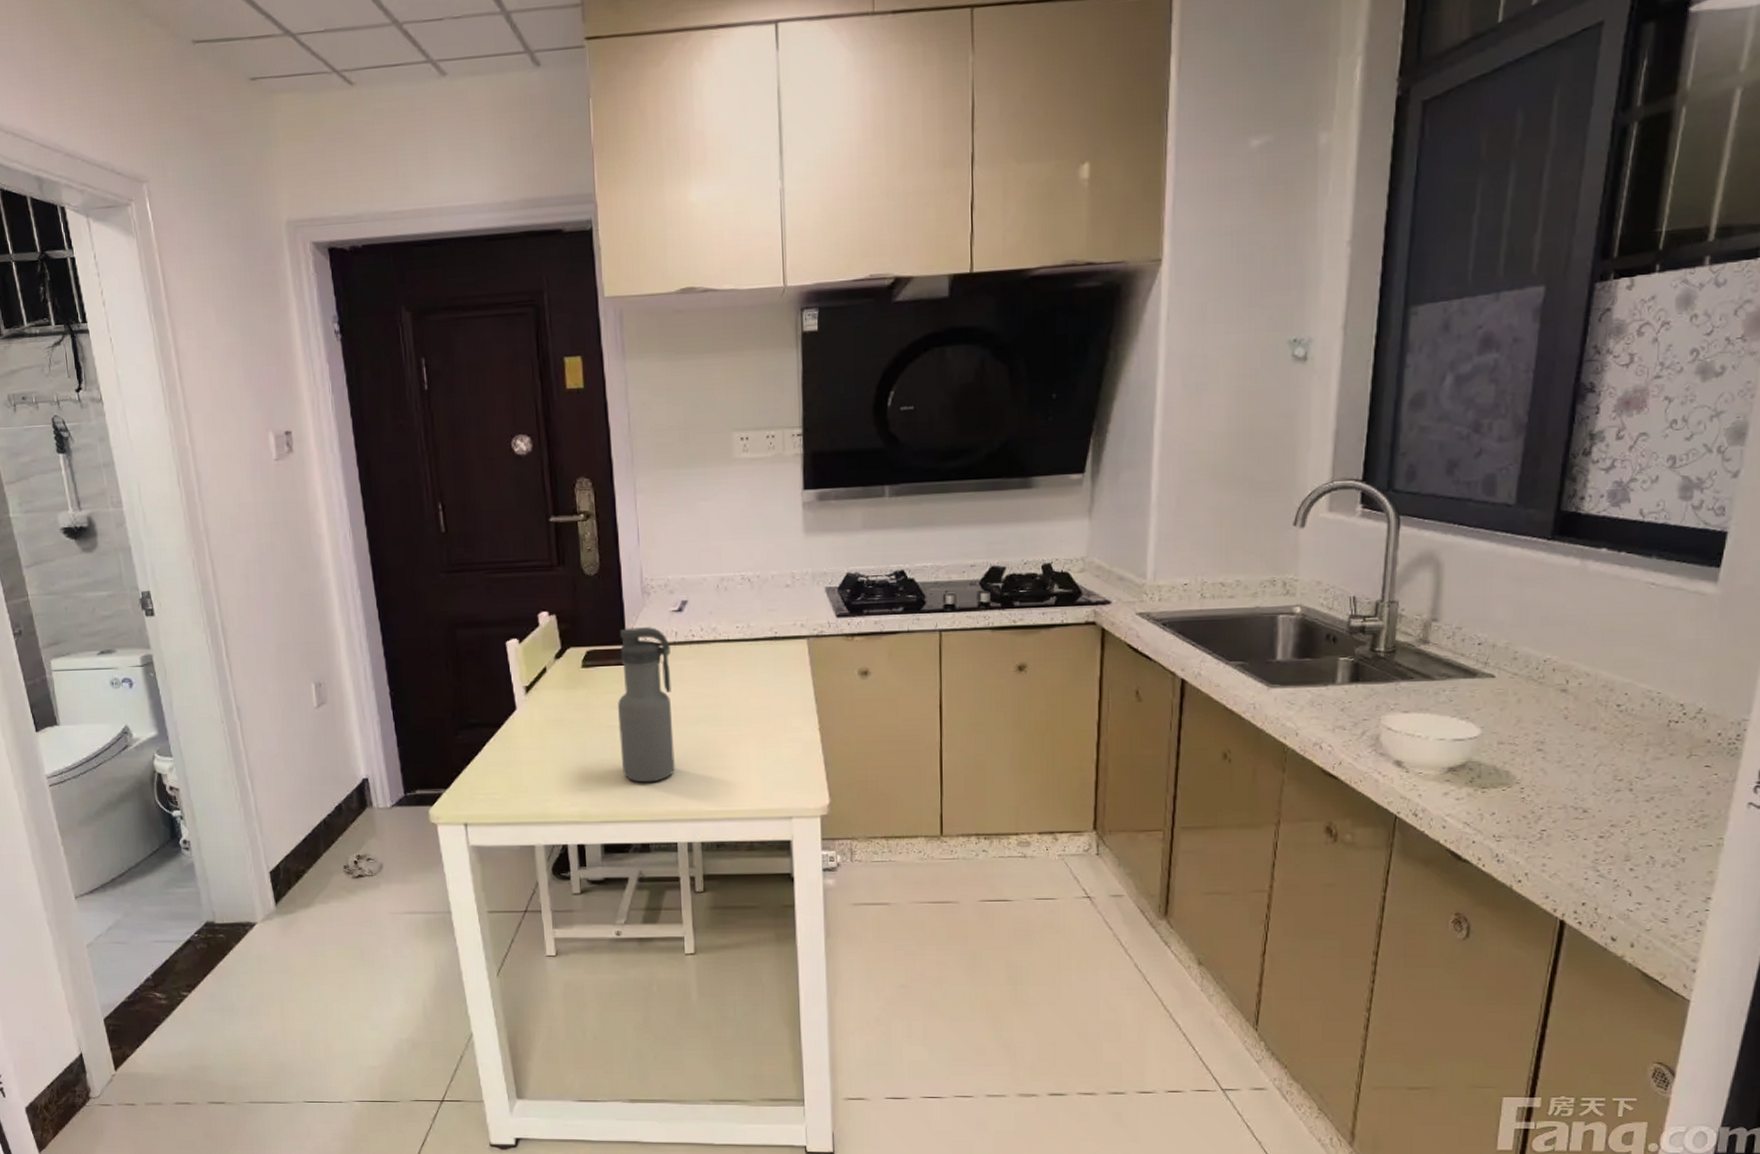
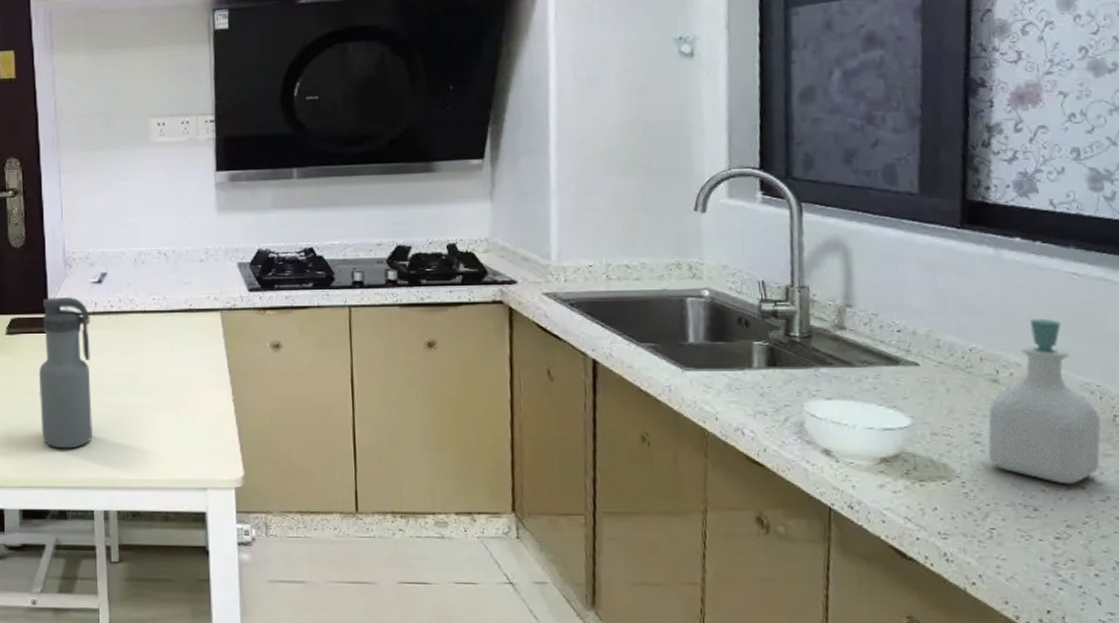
soap bottle: none [1548,628,1656,787] -> present [987,318,1101,485]

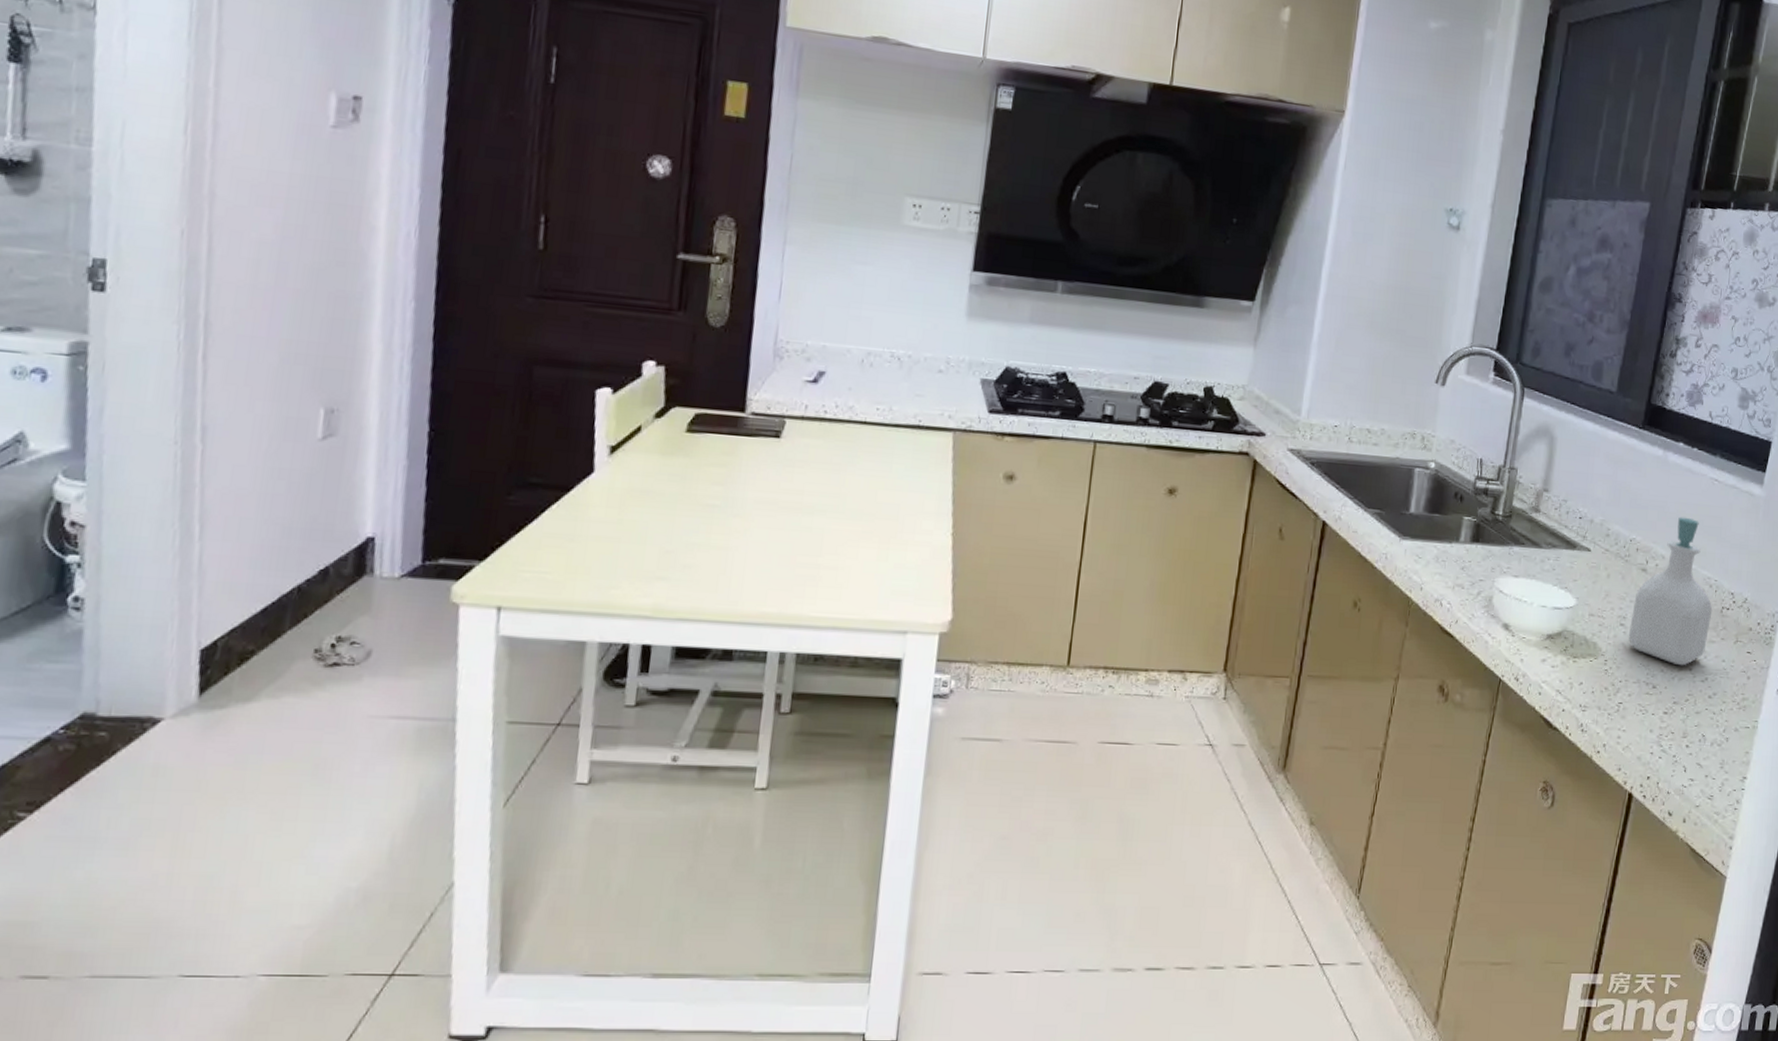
water bottle: present [39,297,93,449] -> none [715,393,797,577]

